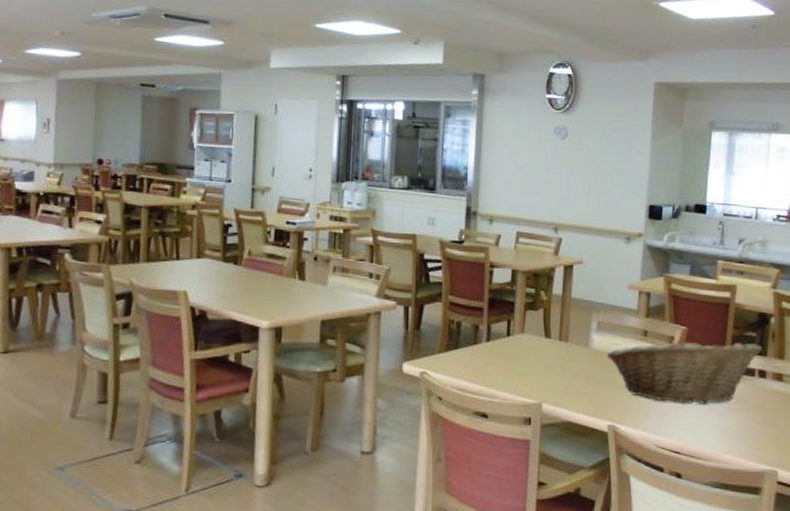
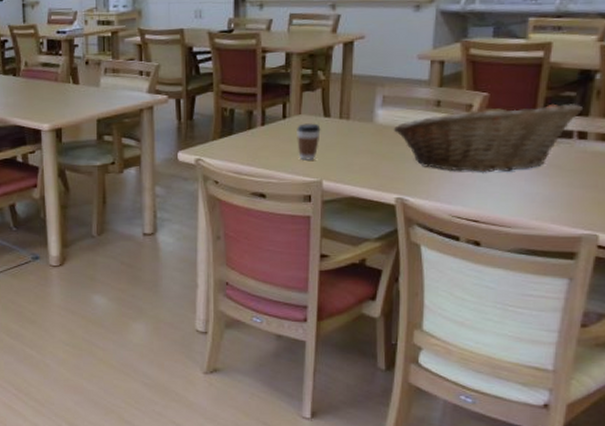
coffee cup: none [519,343,542,381] -> present [297,123,321,161]

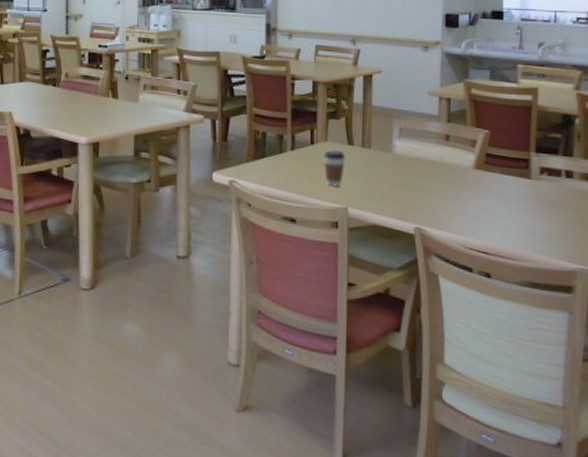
fruit basket: present [393,104,584,173] -> none [409,140,568,206]

